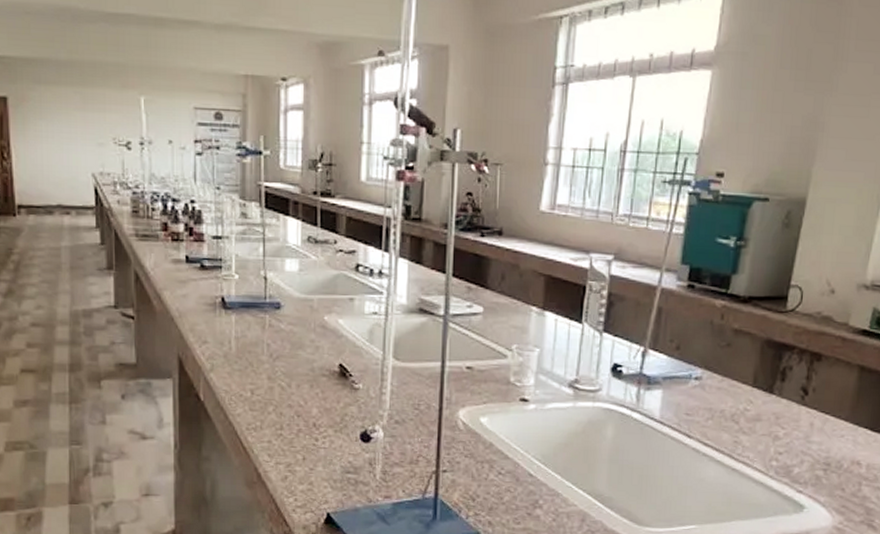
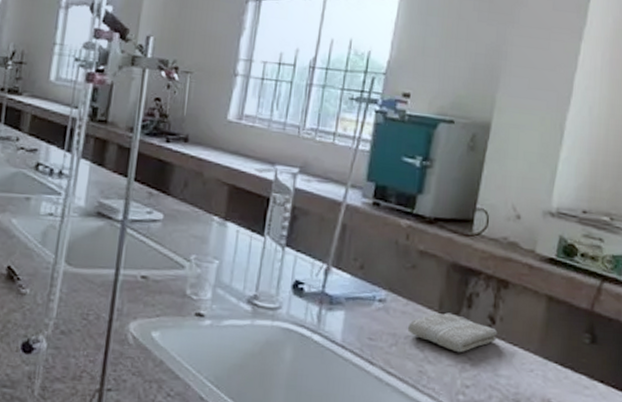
washcloth: none [722,386,810,423] -> present [407,312,498,353]

